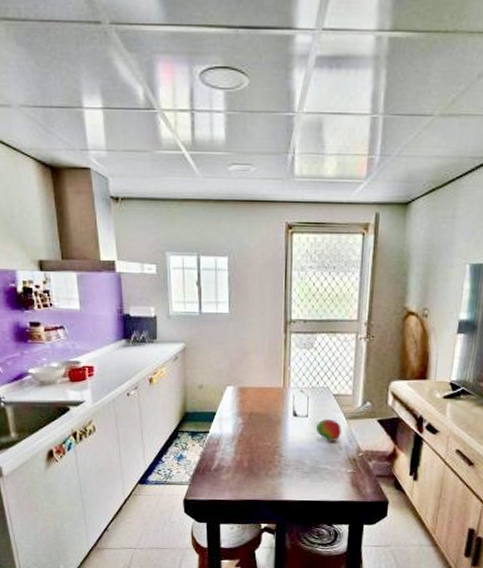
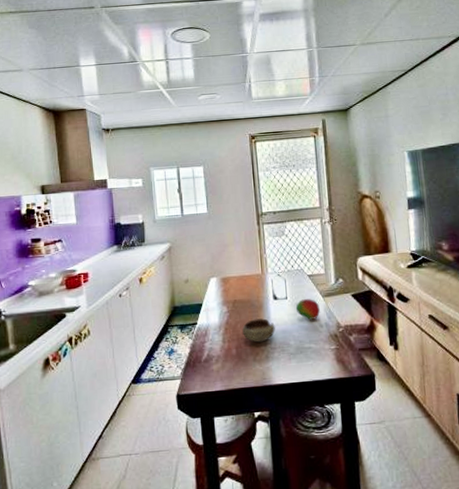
bowl: none [257,434,292,458] -> present [242,318,275,343]

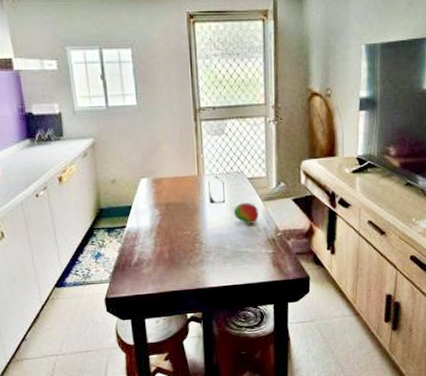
bowl: present [242,318,275,343] -> none [176,222,211,246]

